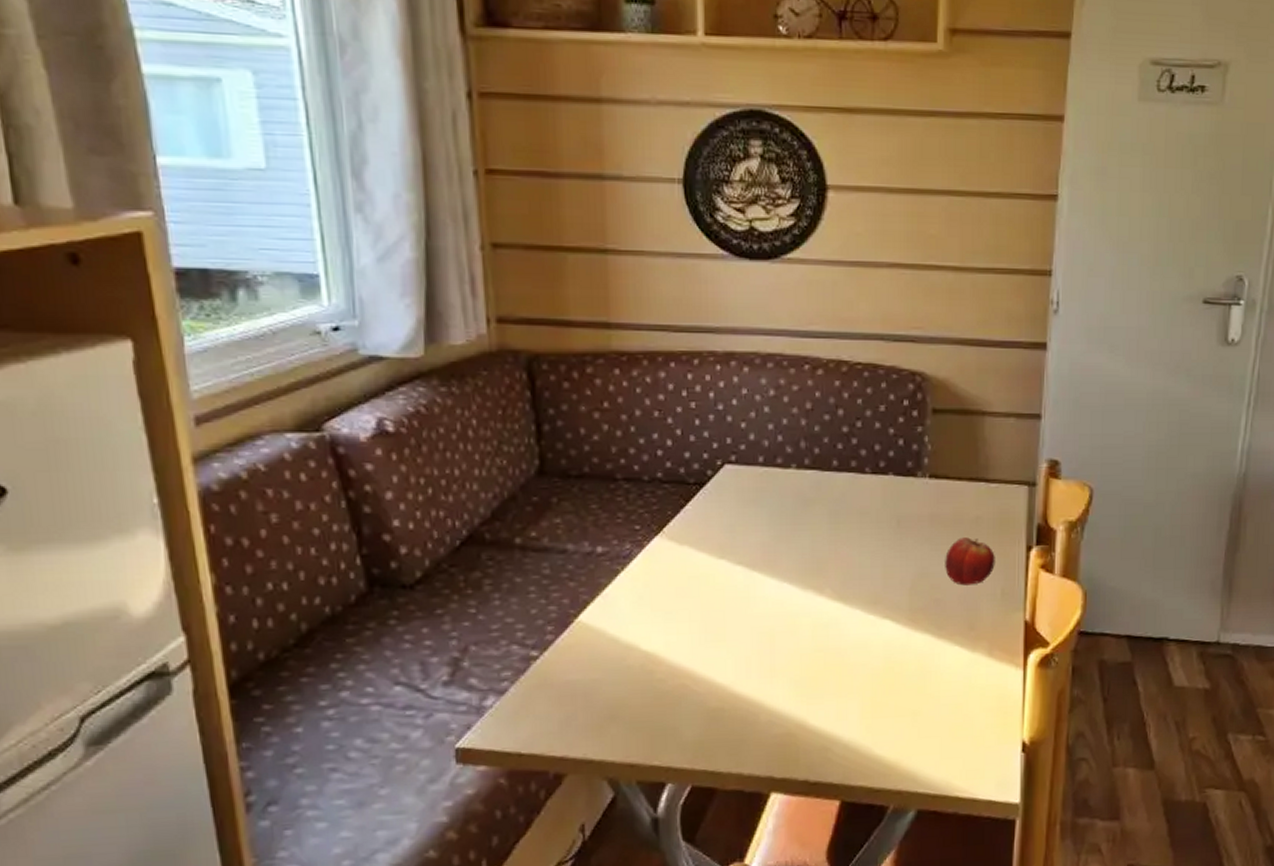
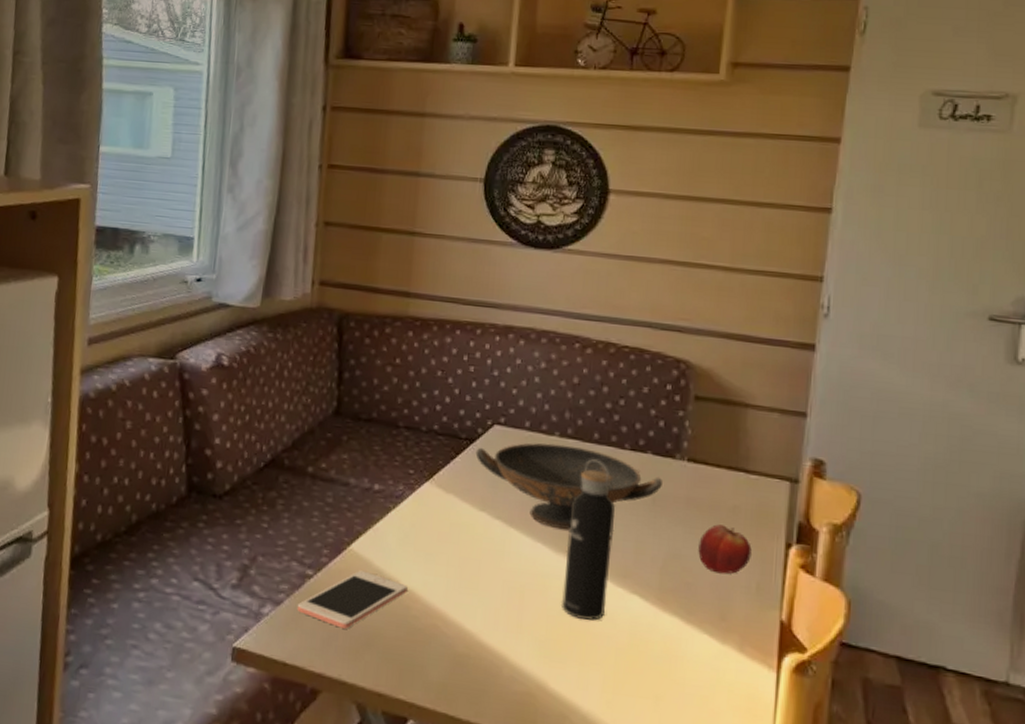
cell phone: none [525,642,649,706] -> present [297,570,408,629]
decorative bowl: none [707,476,906,566] -> present [475,443,662,530]
water bottle: none [814,488,861,653] -> present [562,459,616,620]

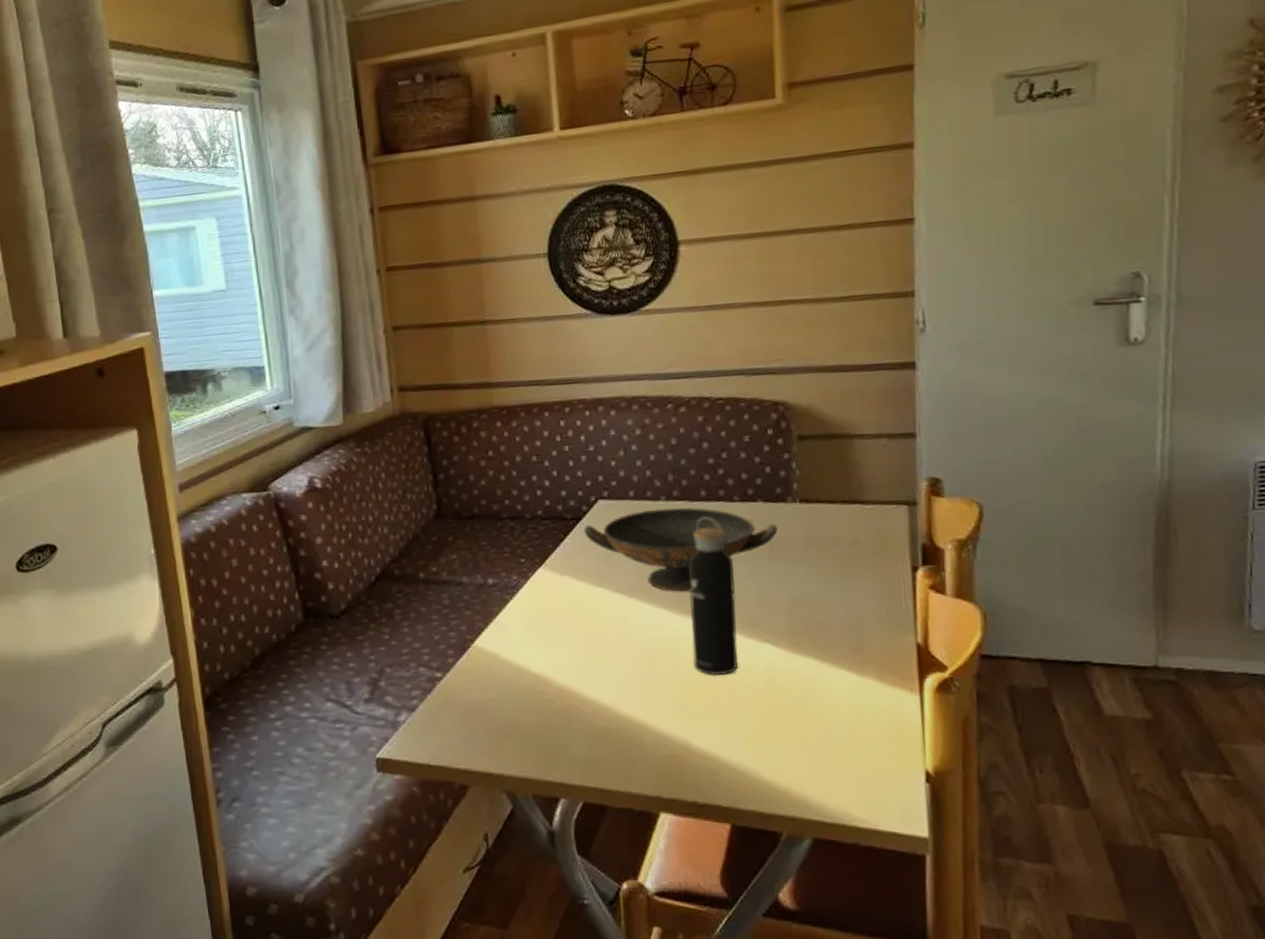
cell phone: present [297,570,408,629] -> none [431,664,538,723]
fruit: present [698,524,752,574] -> none [823,560,878,608]

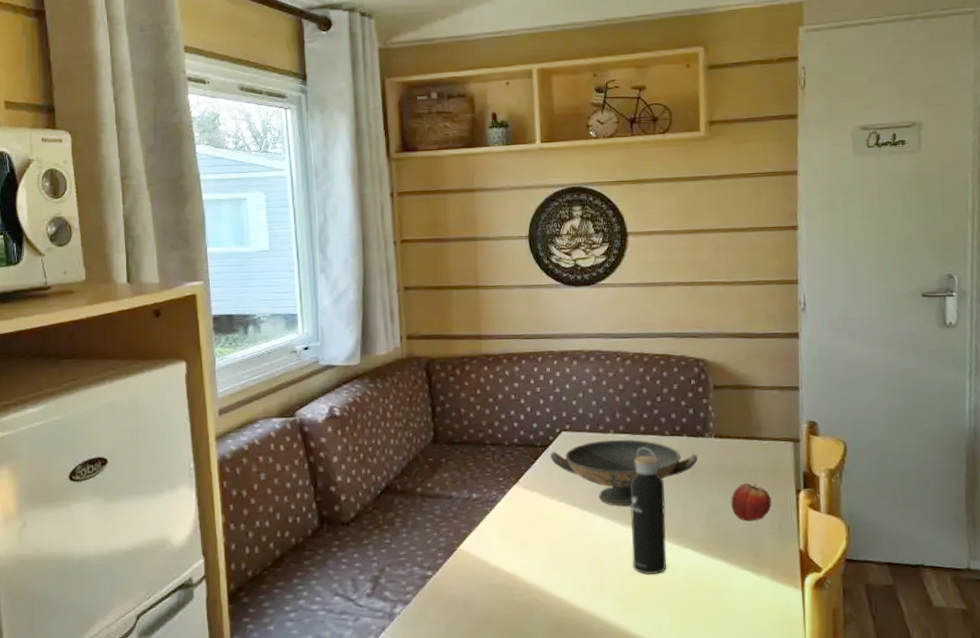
fruit: none [823,560,878,608] -> present [731,483,772,521]

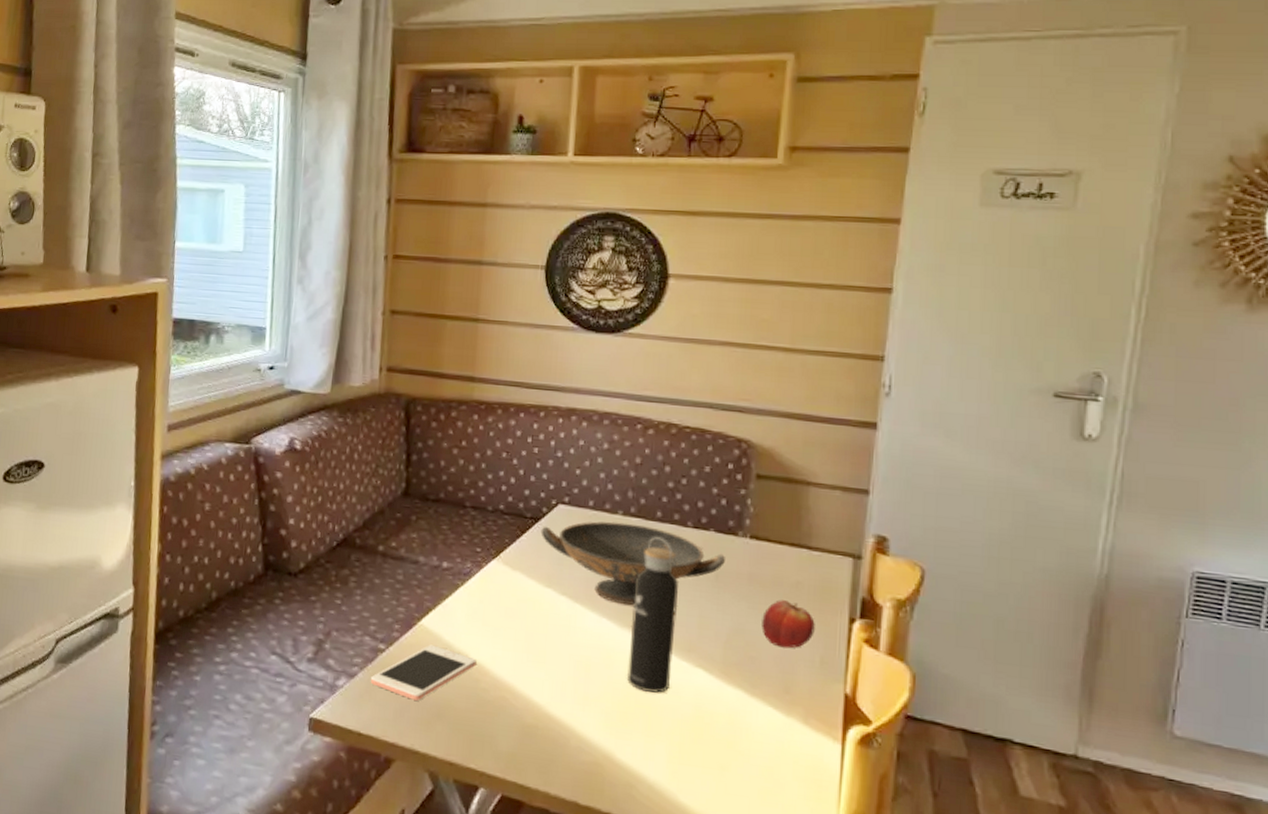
cell phone: none [422,565,510,614] -> present [370,644,477,701]

